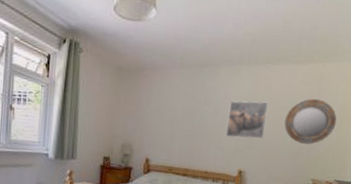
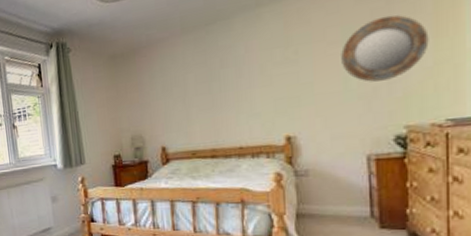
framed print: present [226,101,268,140] -> none [255,41,312,99]

